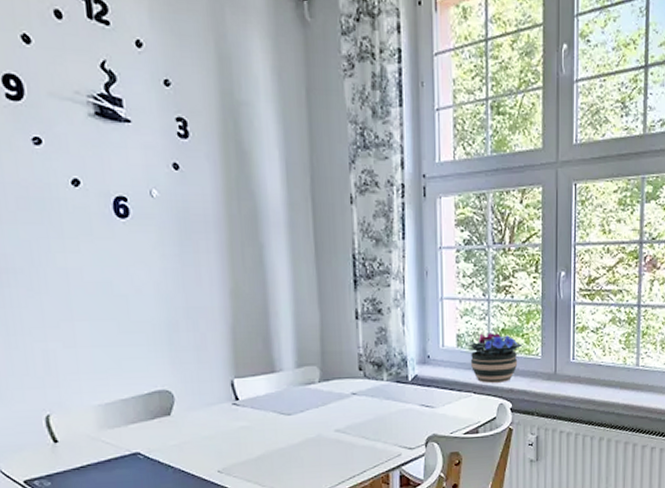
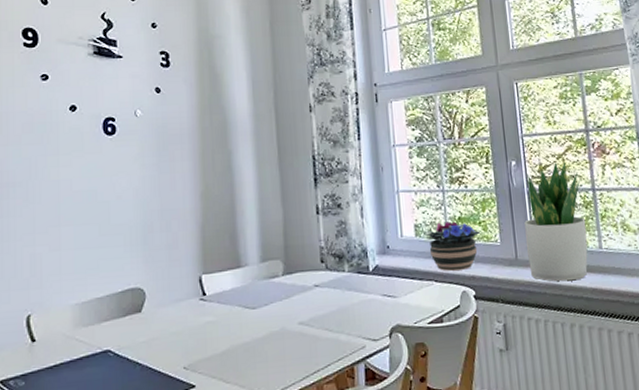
planter: none [566,275,627,398] -> present [524,162,588,282]

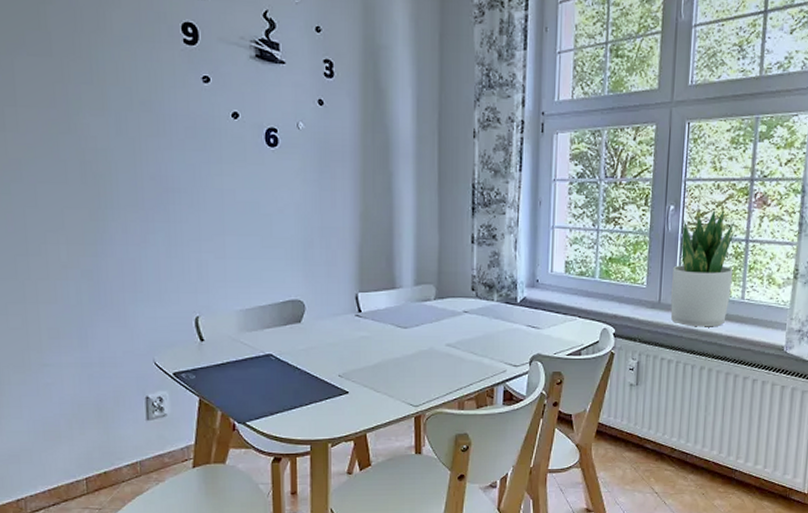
potted flower: present [422,221,481,271] -> none [572,261,629,308]

